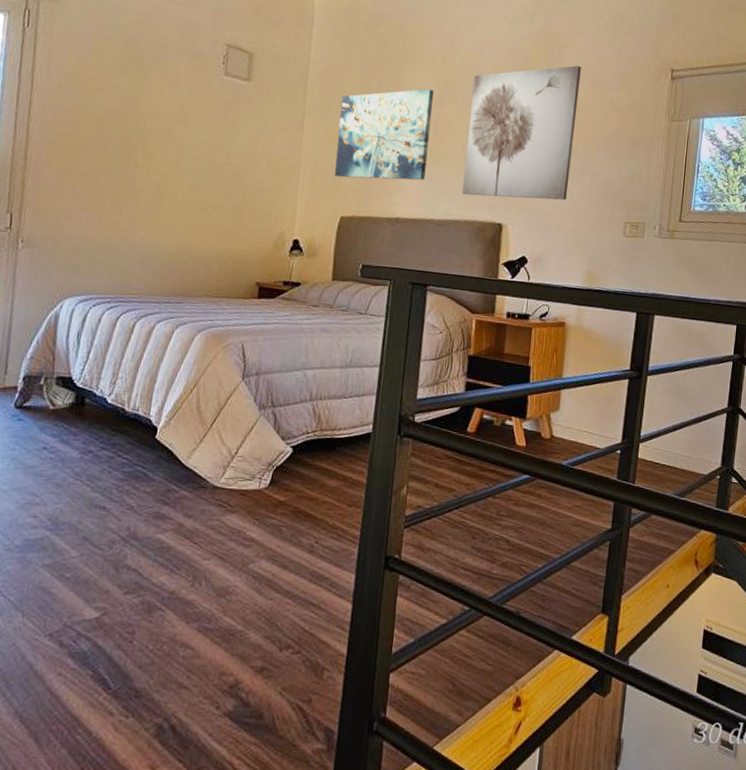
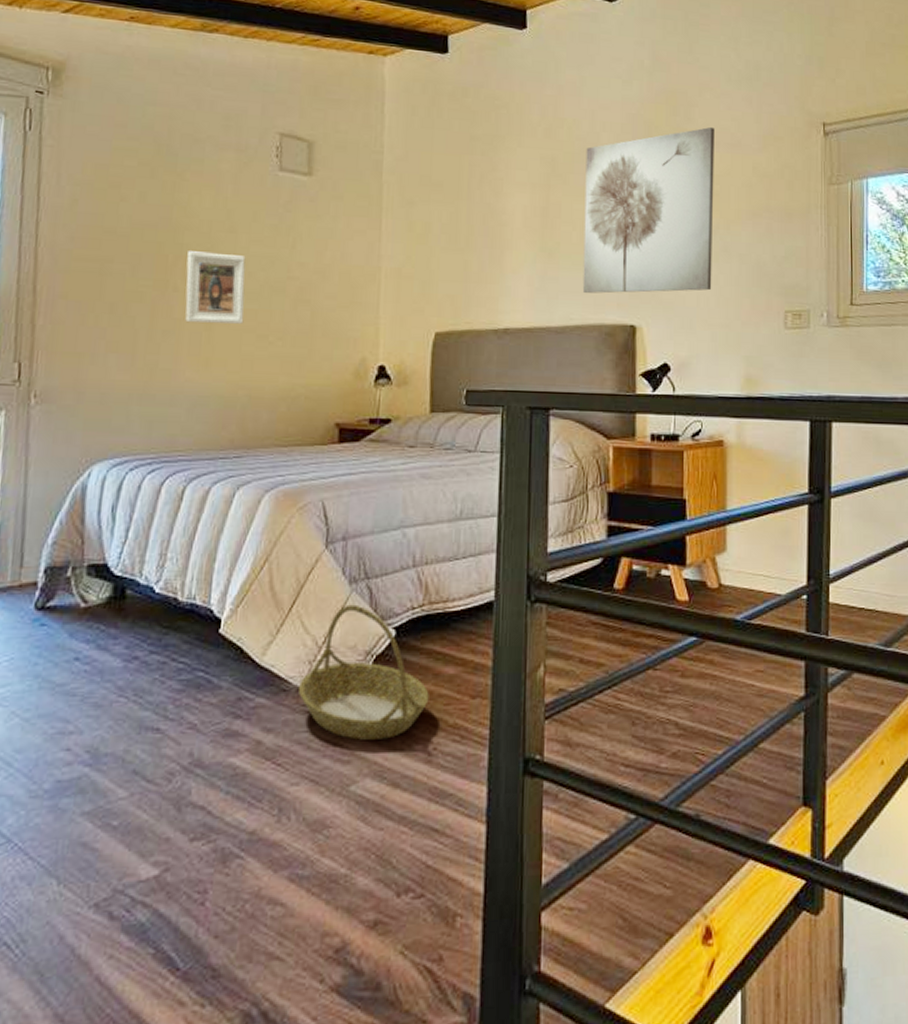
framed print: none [143,135,194,197] -> present [185,251,246,324]
basket: none [213,425,316,532] -> present [297,604,429,740]
wall art: present [334,89,435,181] -> none [423,168,539,284]

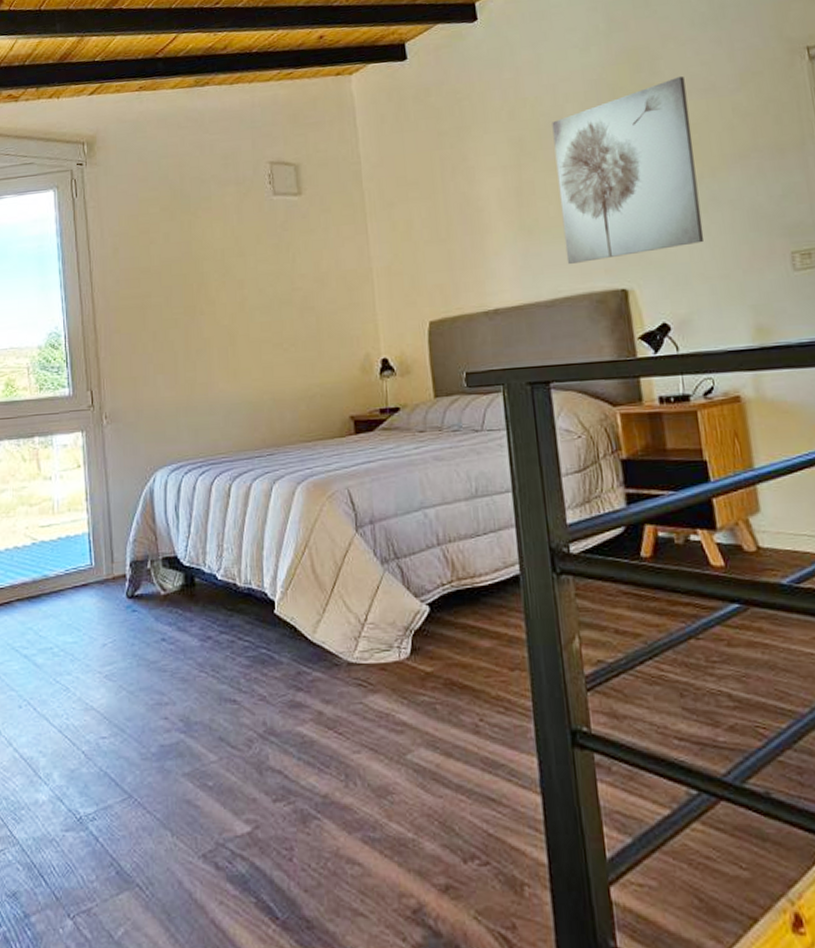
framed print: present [185,251,246,324] -> none [208,275,261,341]
basket: present [297,604,429,740] -> none [348,583,470,711]

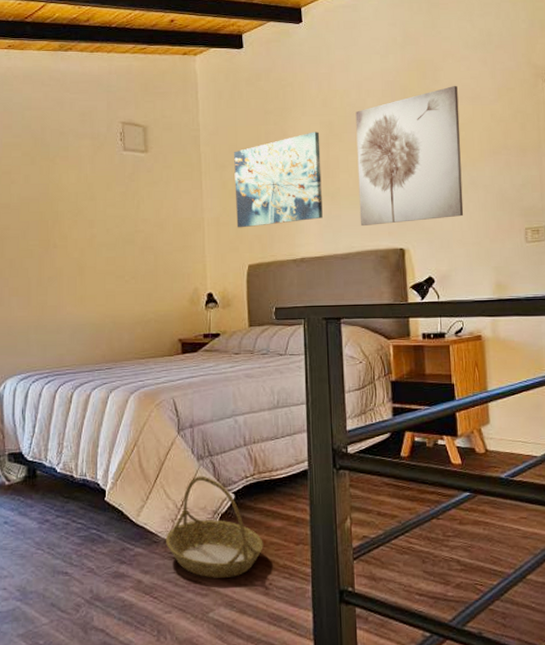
basket: none [348,583,470,711] -> present [165,476,263,578]
wall art: none [403,151,519,277] -> present [234,132,323,228]

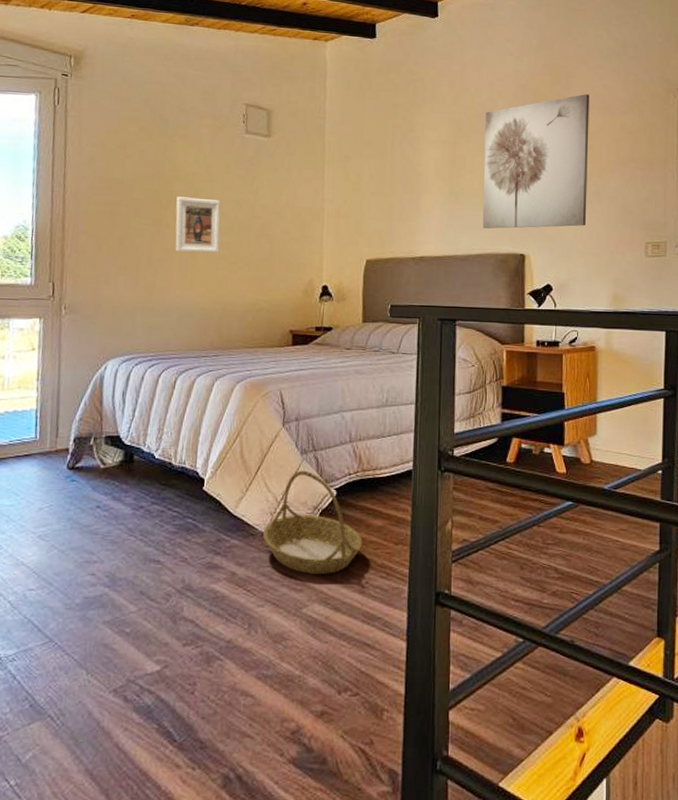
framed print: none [62,216,106,271] -> present [175,197,221,253]
wall art: present [234,132,323,228] -> none [357,129,448,222]

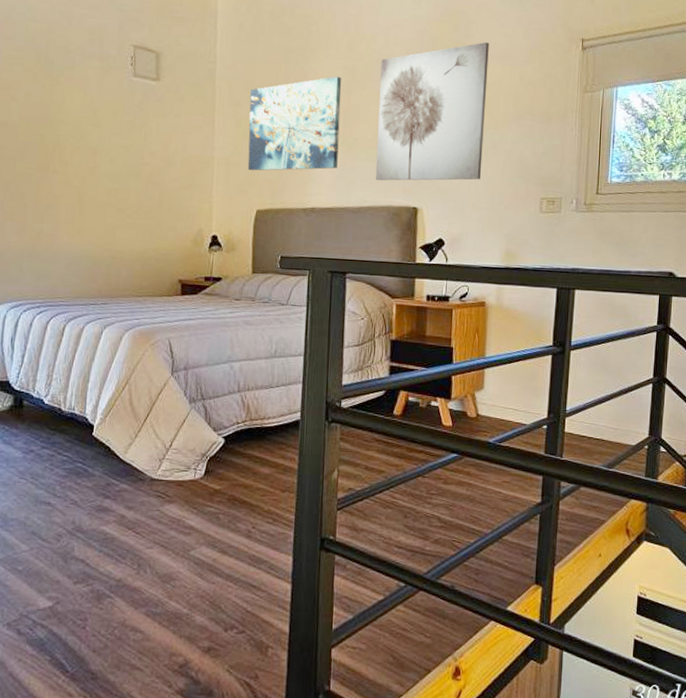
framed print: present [175,197,221,253] -> none [62,141,108,200]
basket: present [262,470,362,574] -> none [151,418,250,519]
wall art: none [357,129,448,222] -> present [247,76,342,171]

